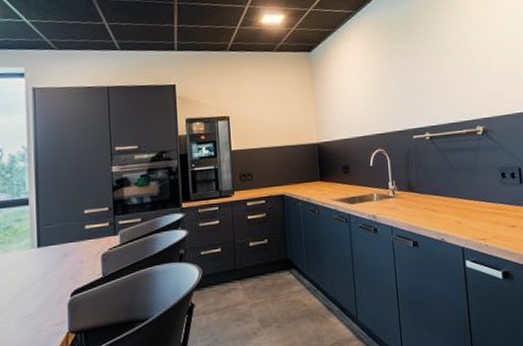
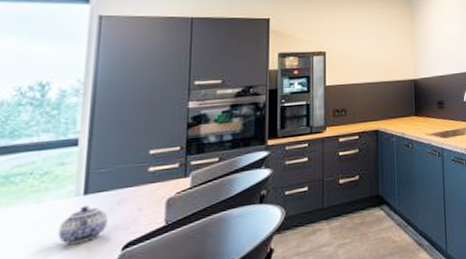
teapot: none [22,256,58,289] -> present [57,205,108,245]

